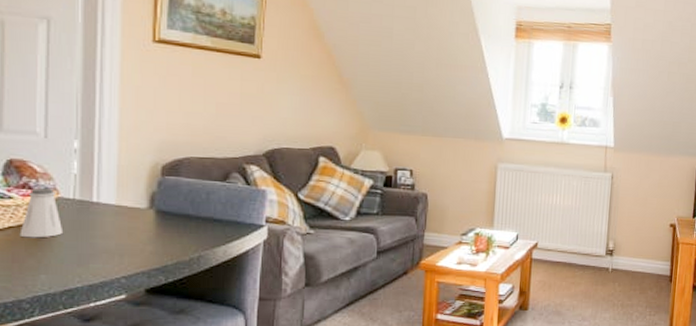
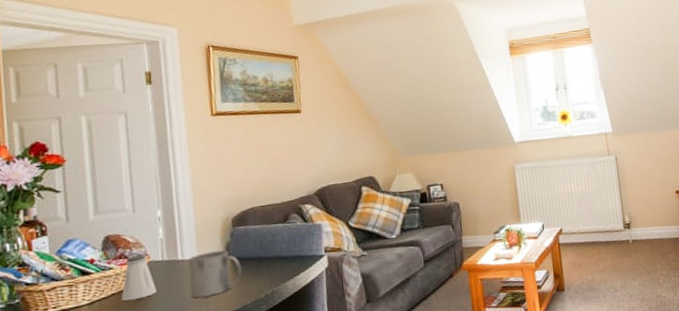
mug: none [104,199,167,249] -> present [188,250,242,299]

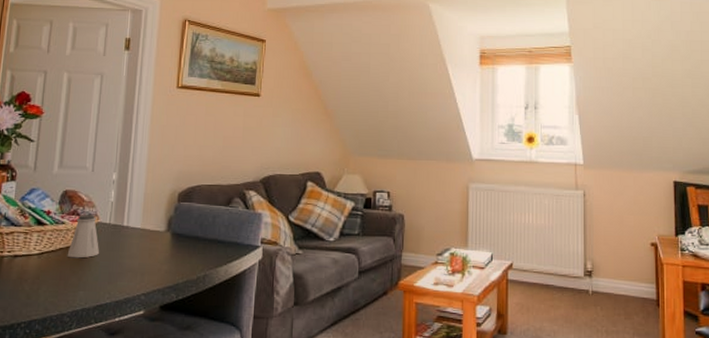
mug: present [188,250,242,299] -> none [130,223,180,268]

